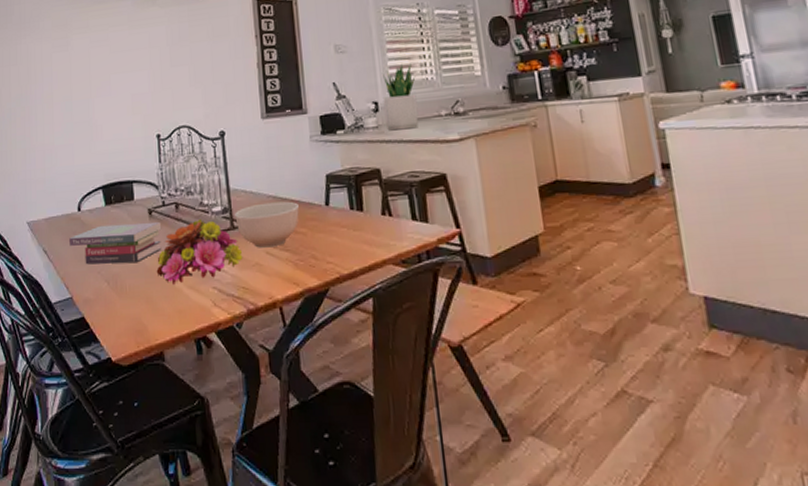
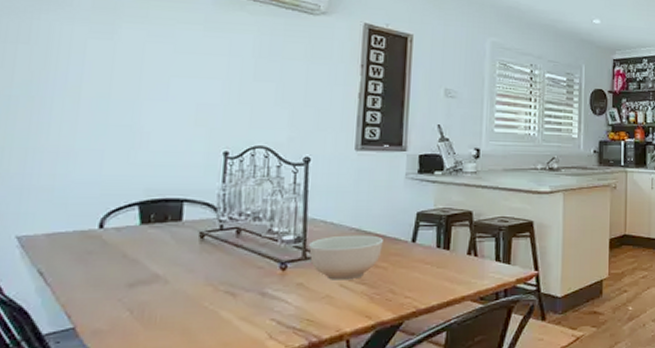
books: present [69,222,162,265] -> none [80,246,215,291]
flower bouquet: present [156,219,243,285] -> none [200,247,312,315]
planter: present [382,63,419,131] -> none [484,116,519,178]

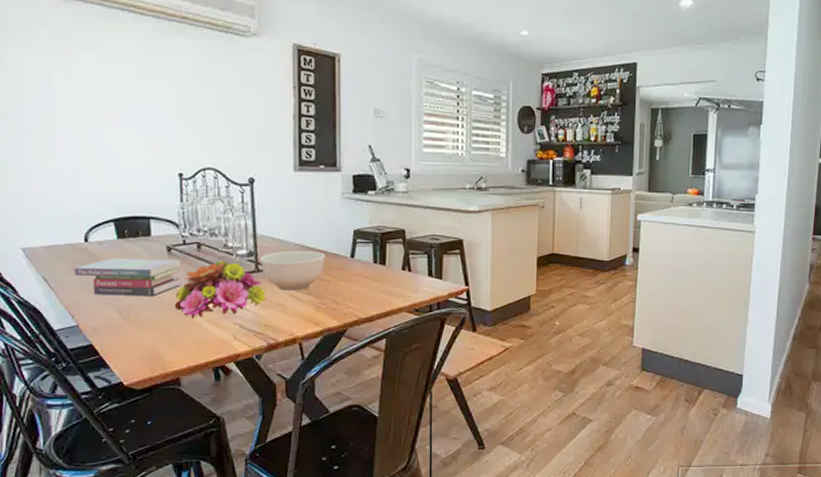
books: none [80,246,215,291] -> present [74,258,182,297]
flower bouquet: none [200,247,312,315] -> present [174,260,266,319]

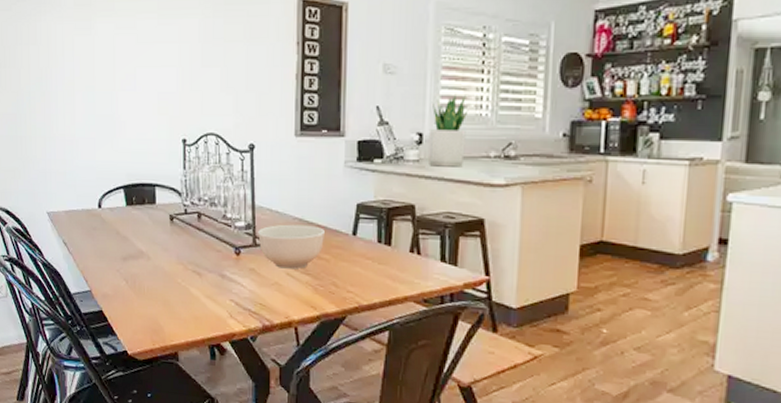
books: present [74,258,182,297] -> none [89,225,183,267]
flower bouquet: present [174,260,266,319] -> none [175,232,263,292]
planter: none [414,136,447,197] -> present [427,93,469,167]

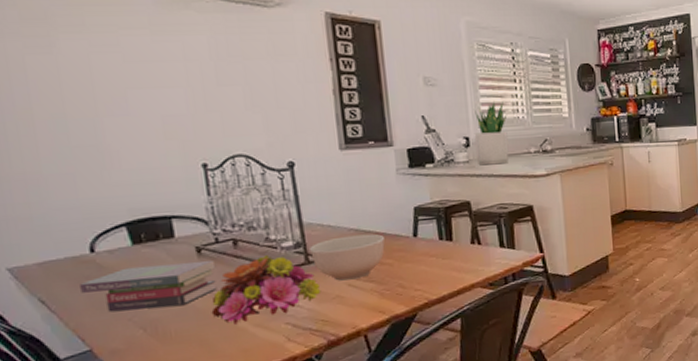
books: none [89,225,183,267] -> present [80,261,217,313]
flower bouquet: none [175,232,263,292] -> present [211,255,321,324]

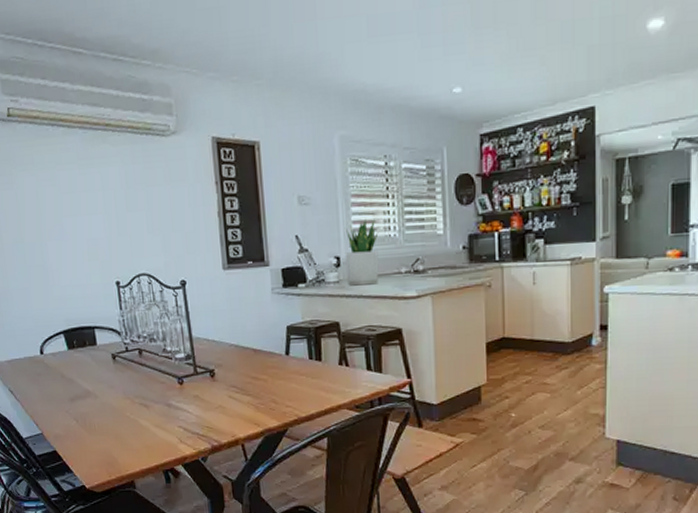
books: present [80,261,217,313] -> none [34,366,127,404]
flower bouquet: present [211,255,321,324] -> none [123,365,207,423]
bowl: present [310,233,385,281] -> none [198,350,261,392]

